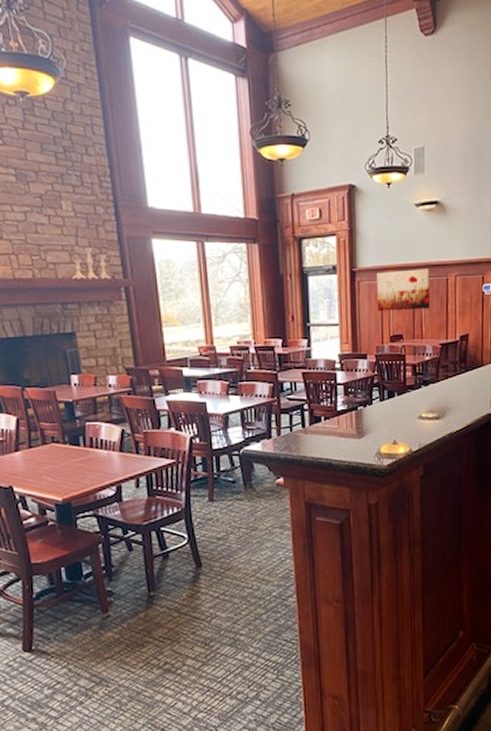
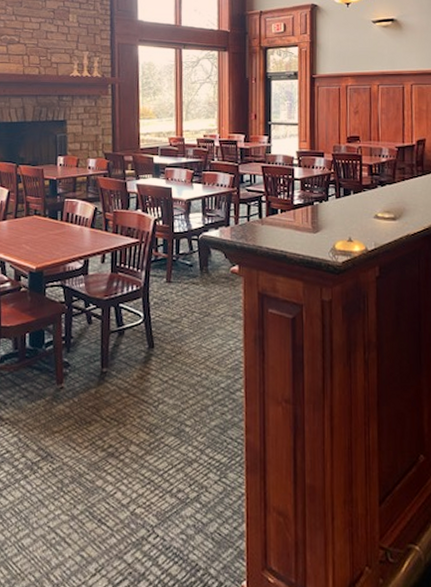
wall art: present [377,269,430,311] -> none [335,77,387,114]

